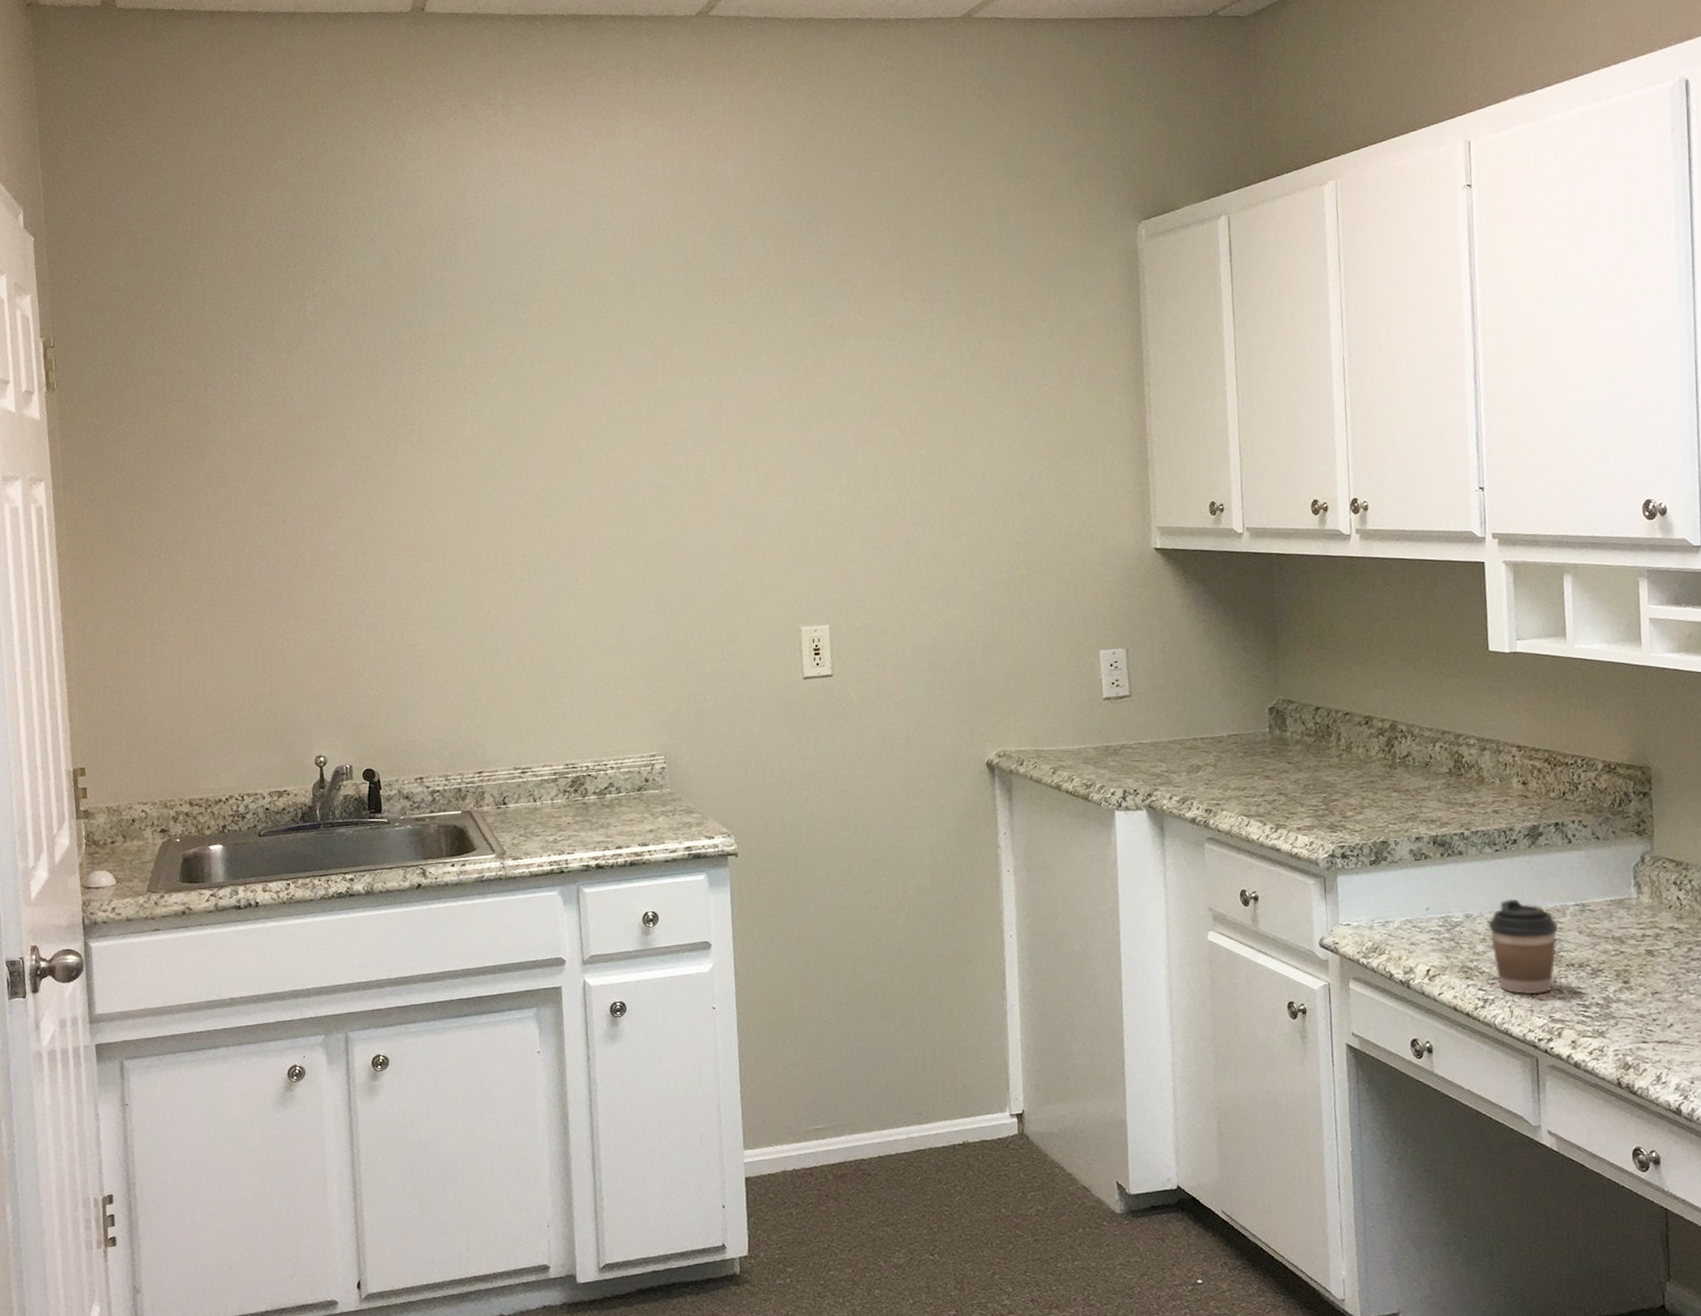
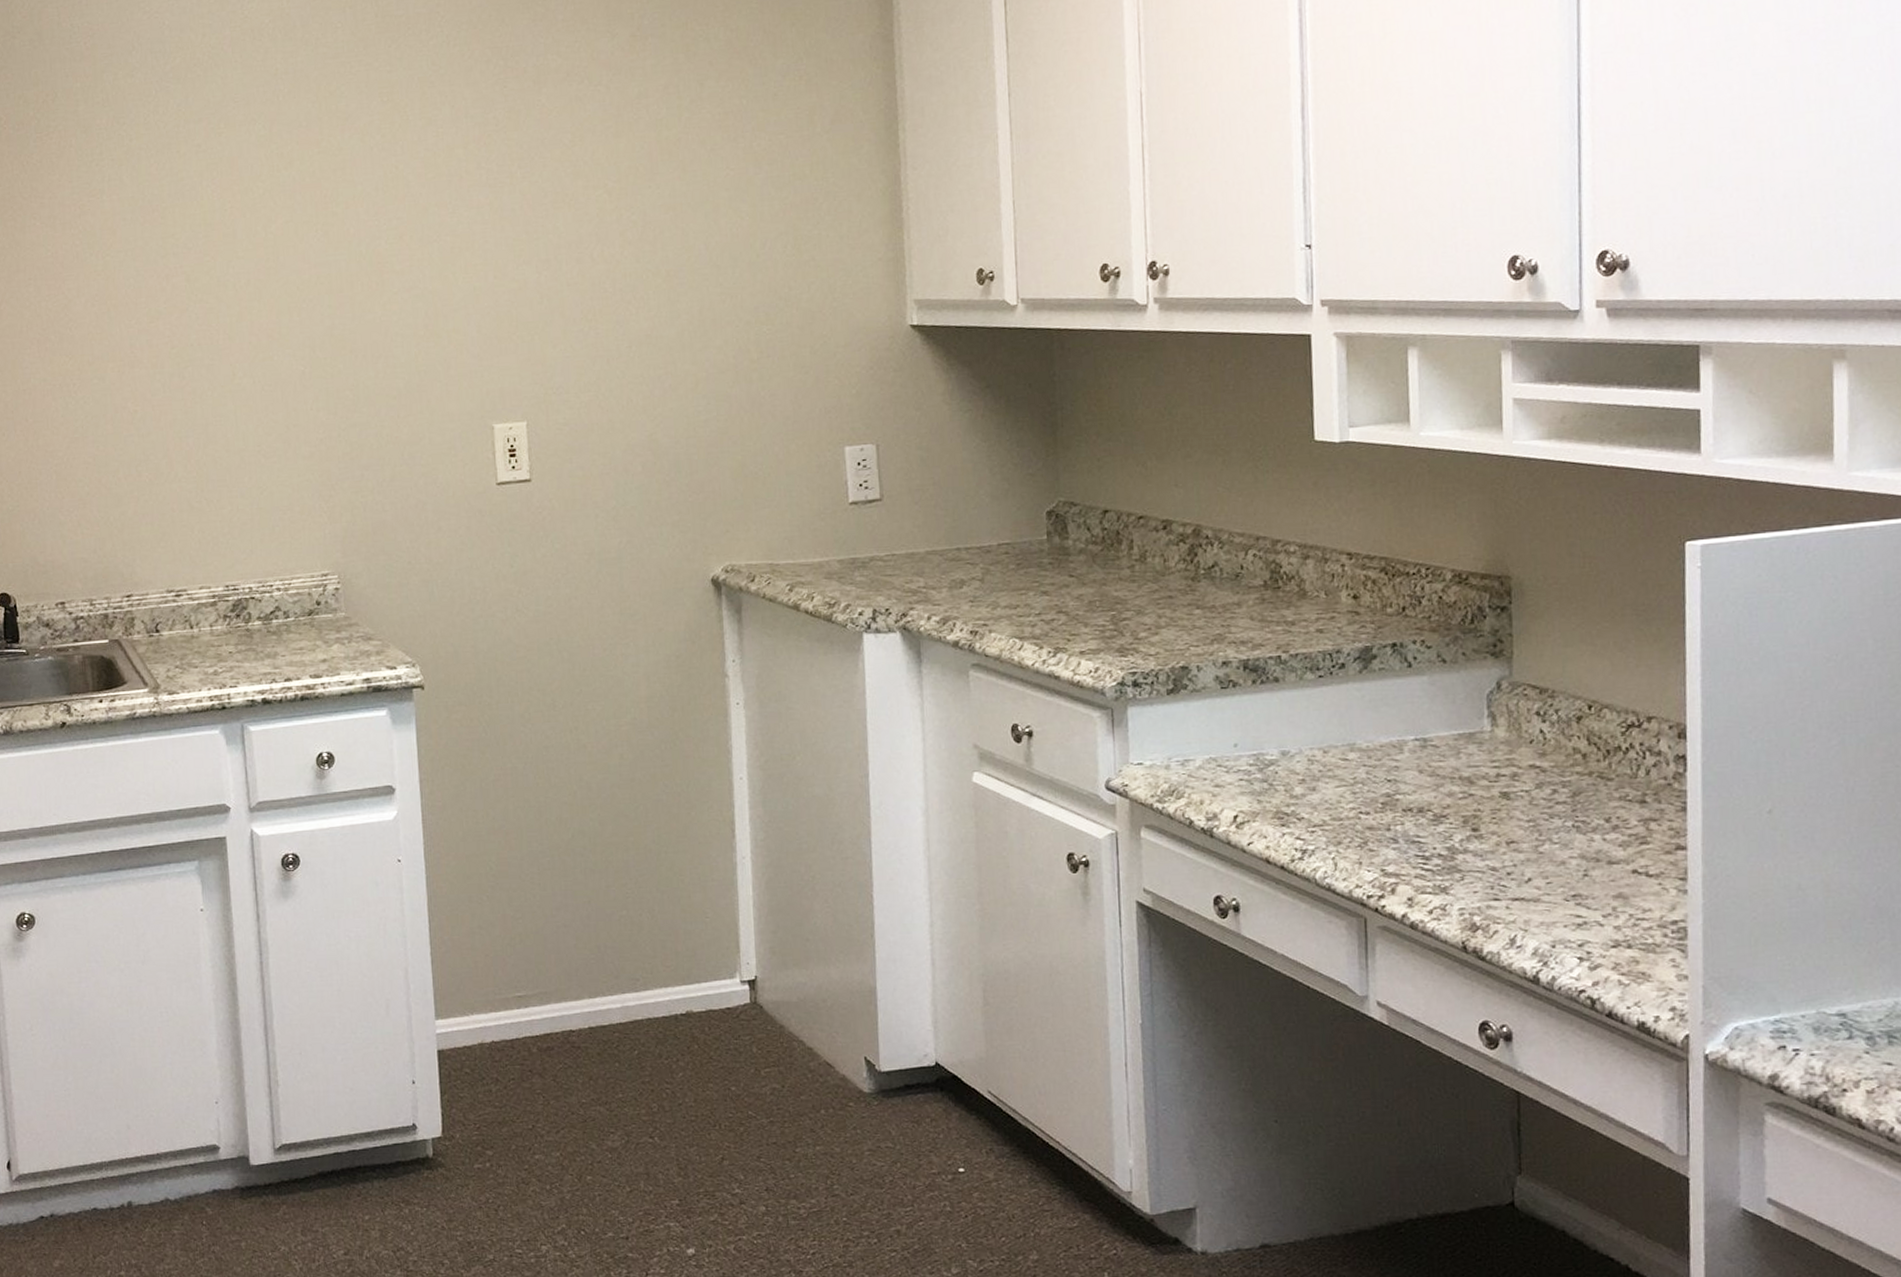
coffee cup: present [1489,898,1559,995] -> none [1309,732,1394,845]

